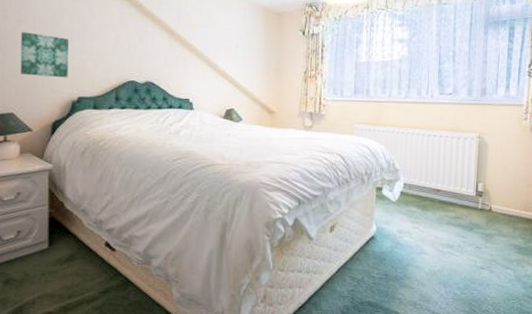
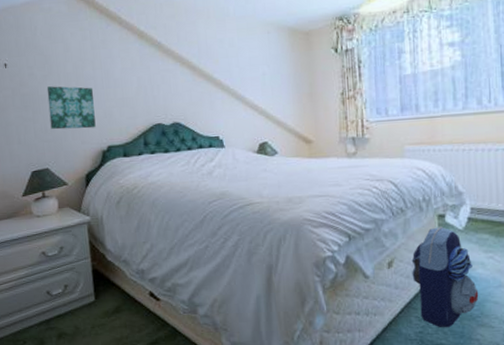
backpack: none [350,198,404,288] -> present [411,227,479,328]

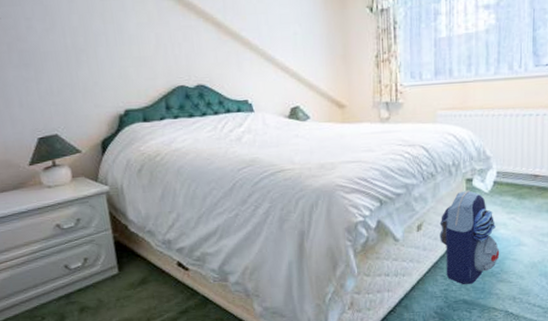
wall art: present [46,86,96,130] -> none [49,41,110,92]

